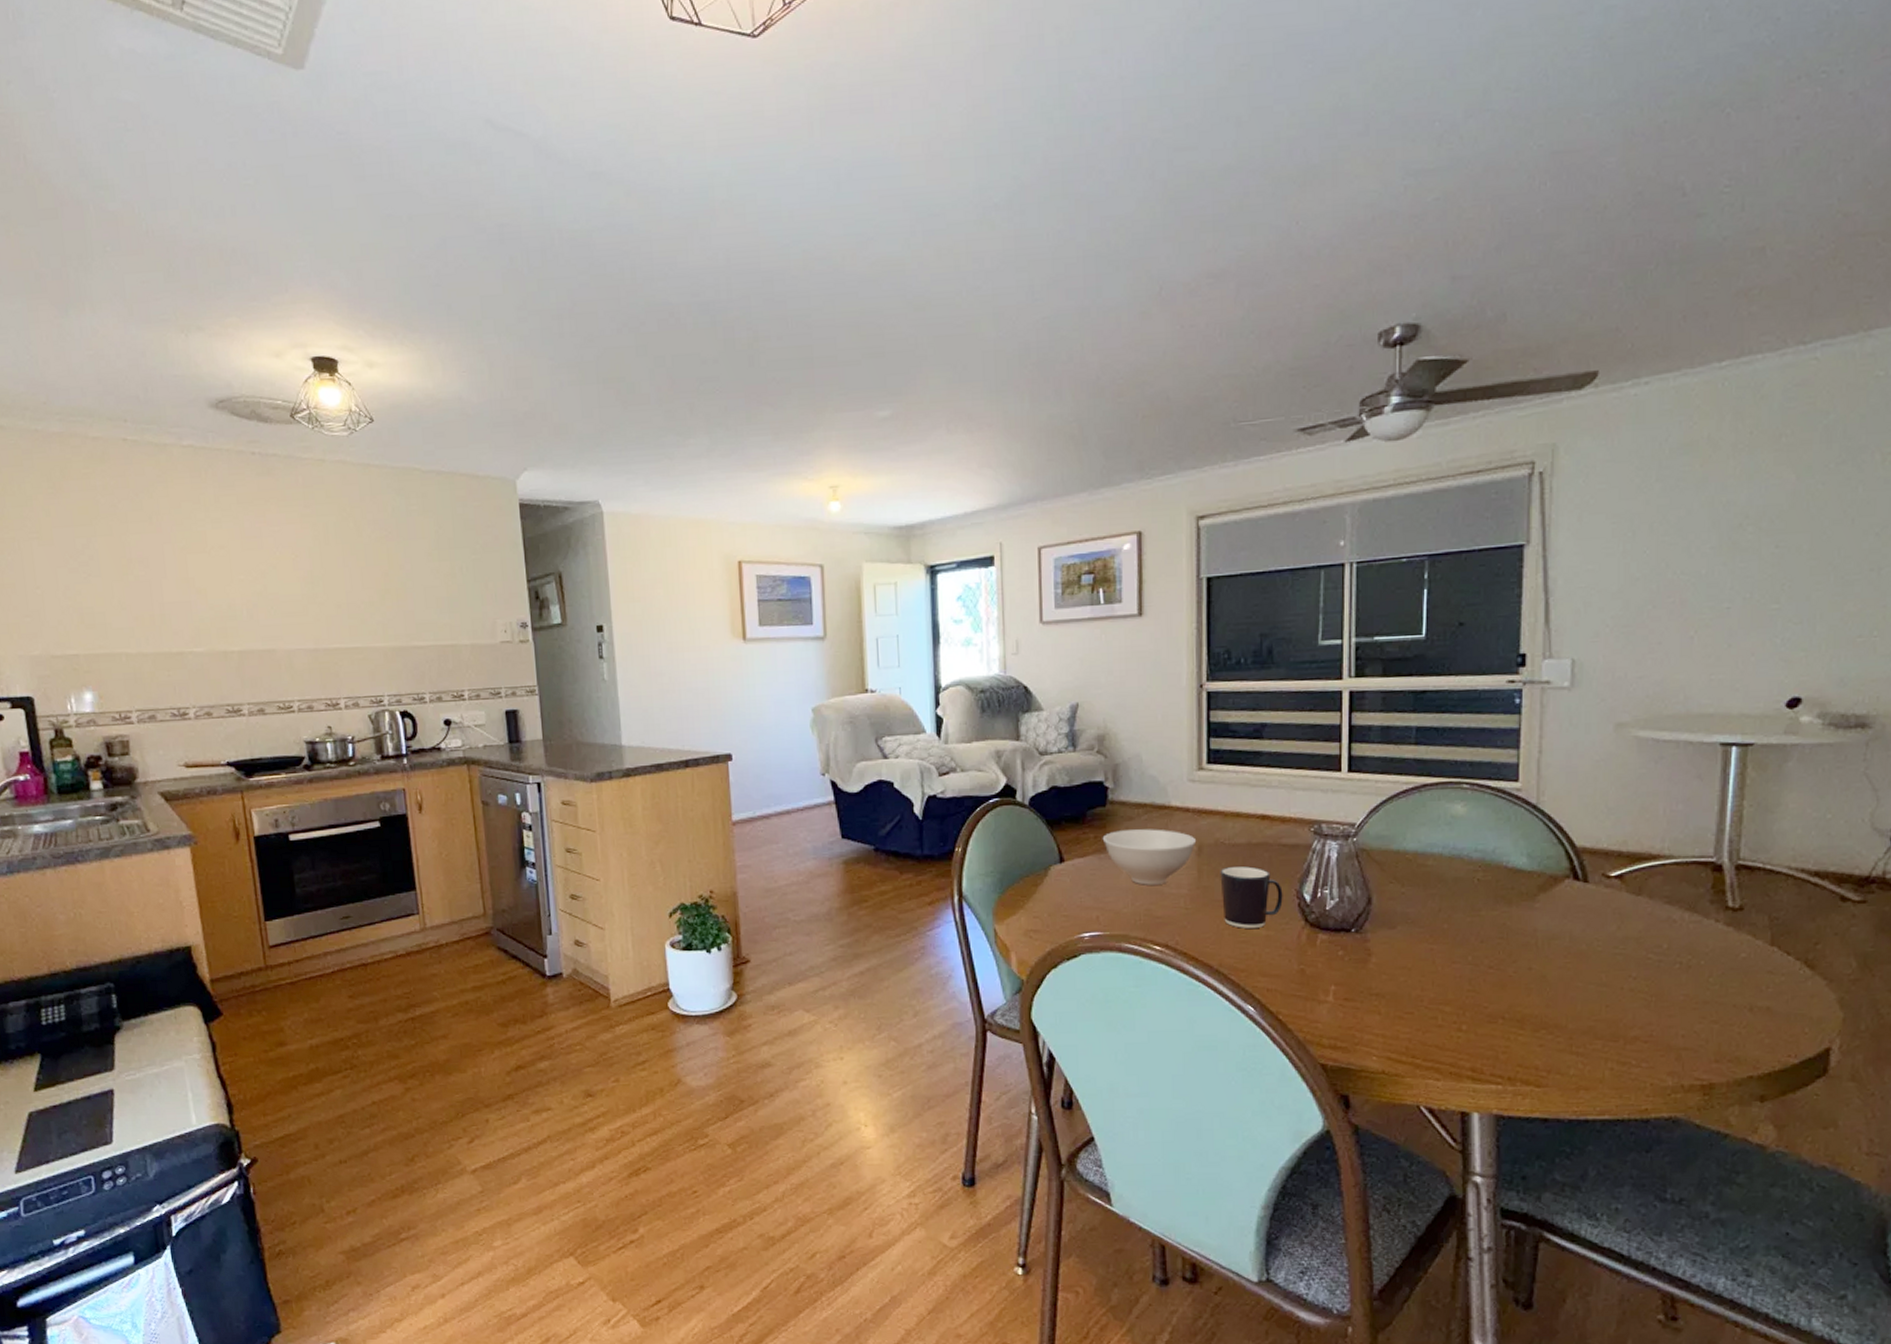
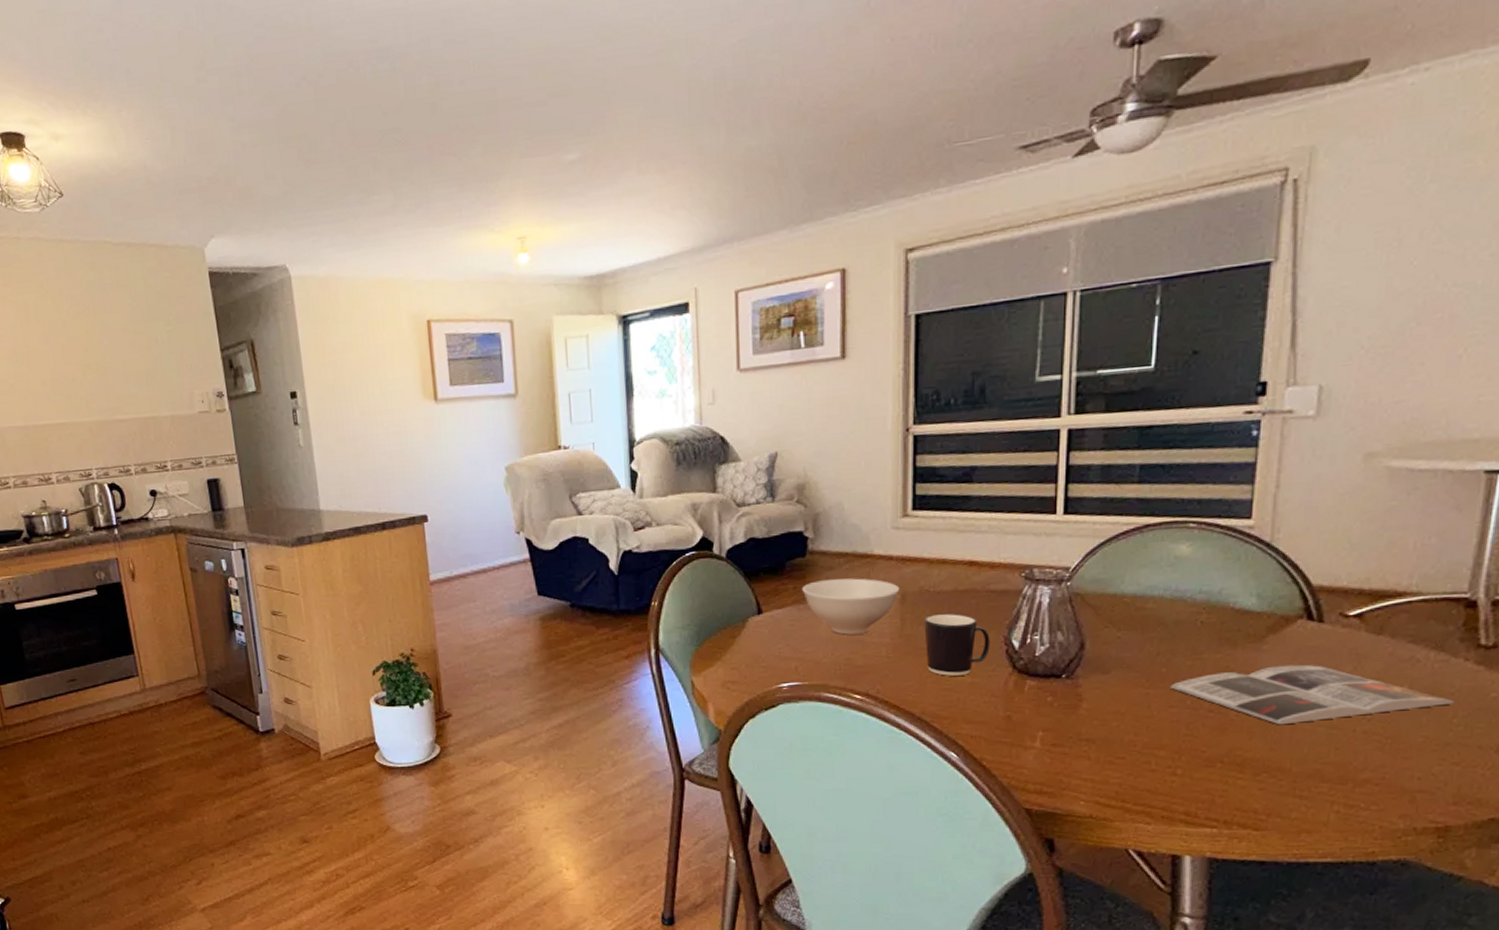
magazine: none [1452,923,1710,982] -> present [1169,664,1456,726]

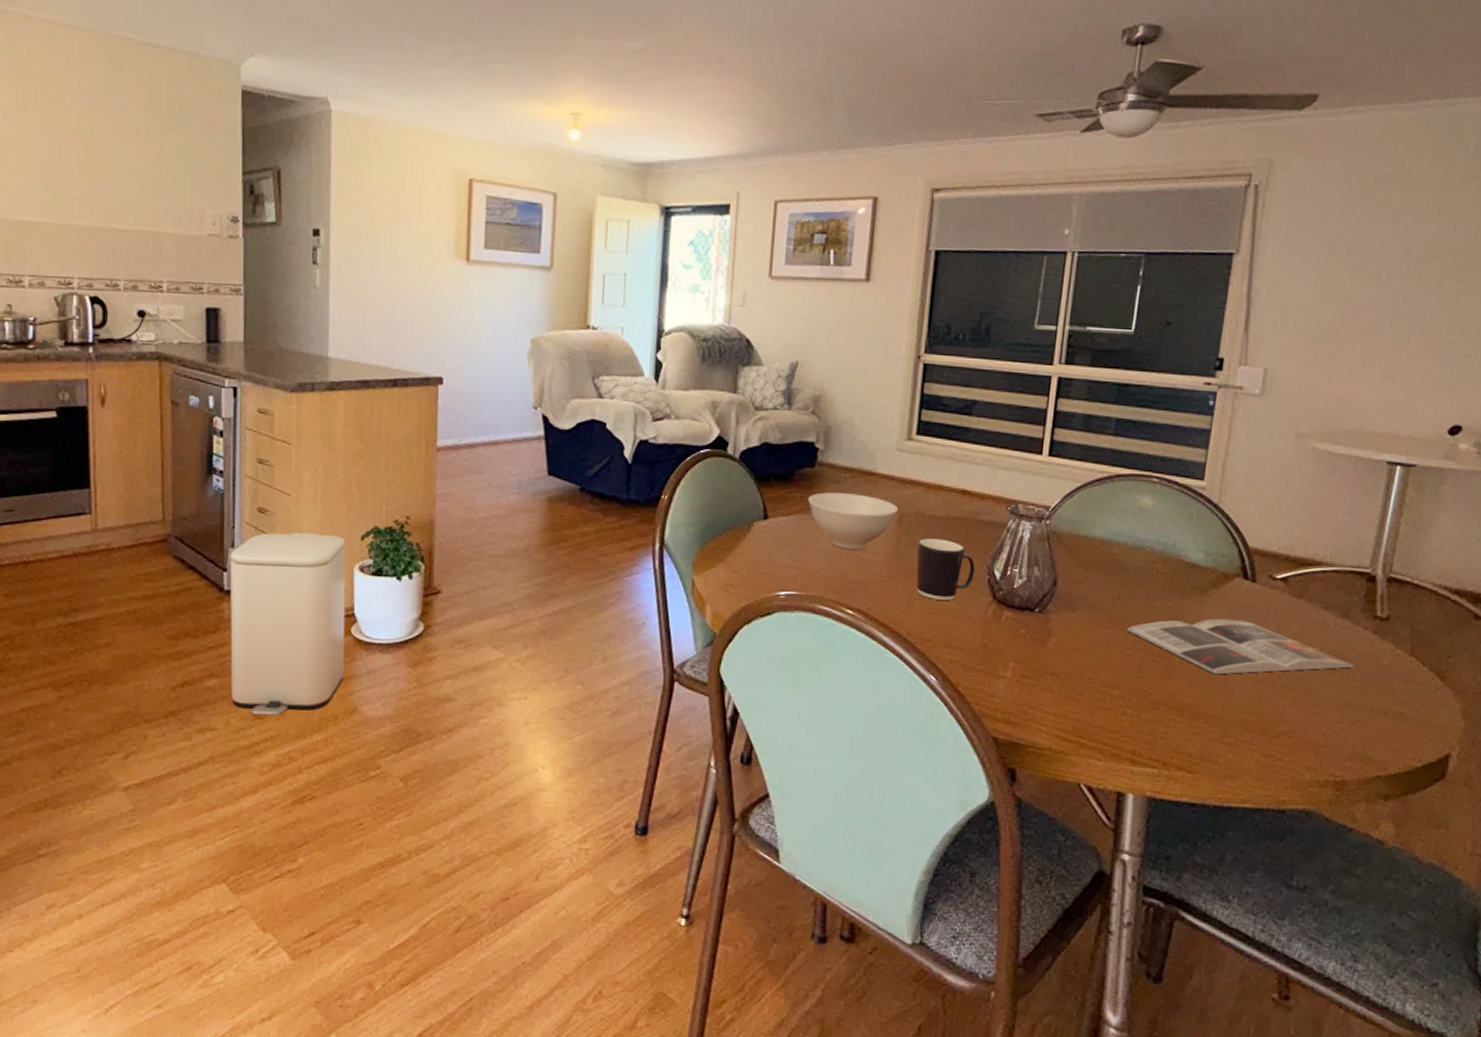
pedal bin: none [260,673,375,840] -> present [229,532,346,716]

